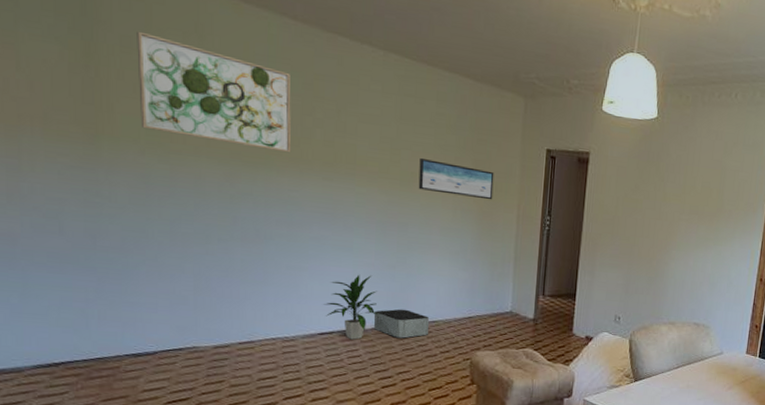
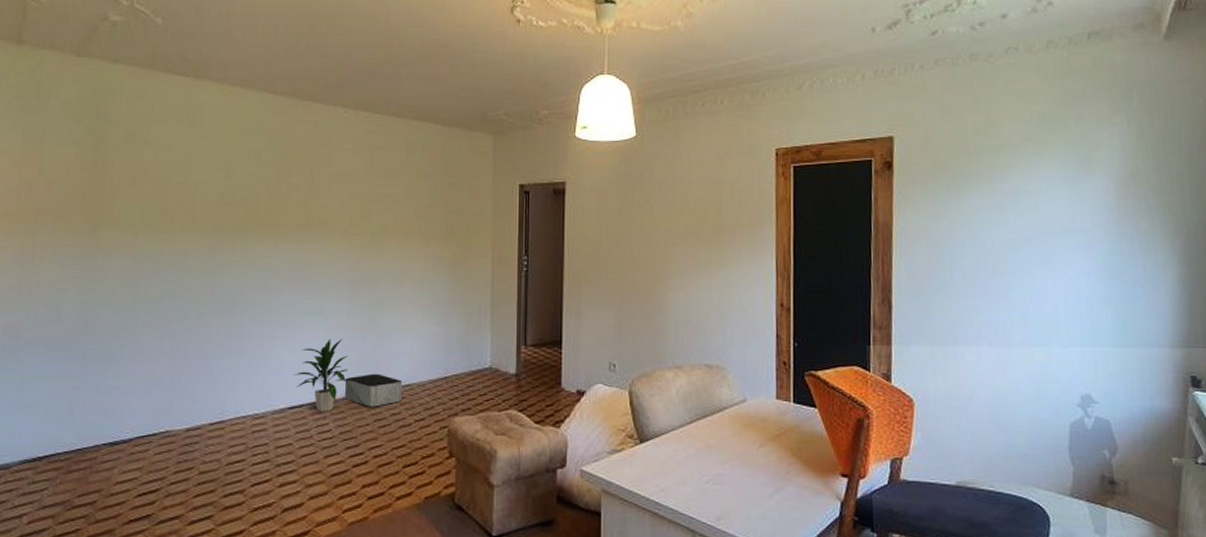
wall art: present [137,31,292,153] -> none [136,125,269,220]
wall art: present [418,157,494,200] -> none [389,209,466,245]

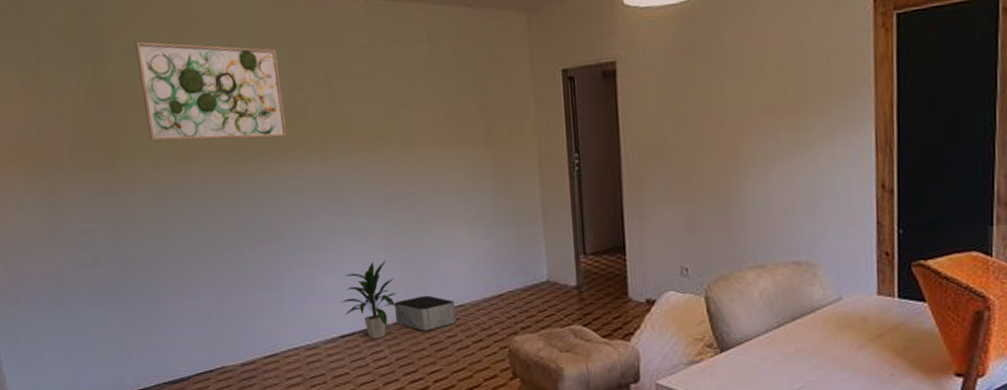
wall art: none [136,125,269,220] -> present [135,41,288,142]

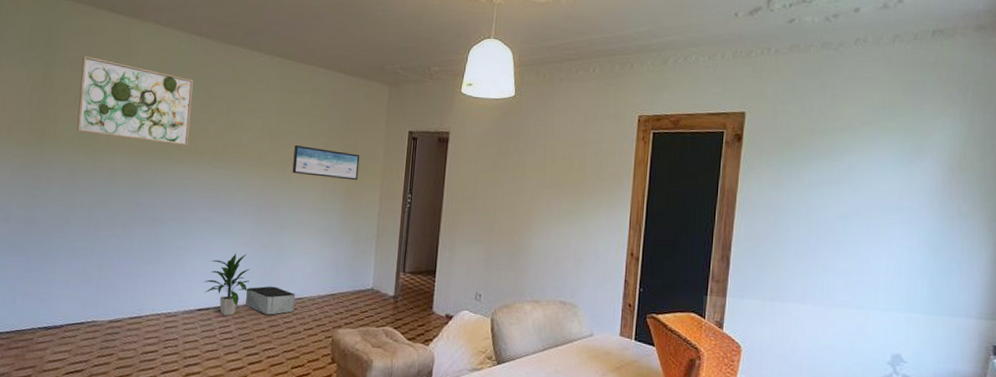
wall art: none [419,111,507,150] -> present [292,144,360,181]

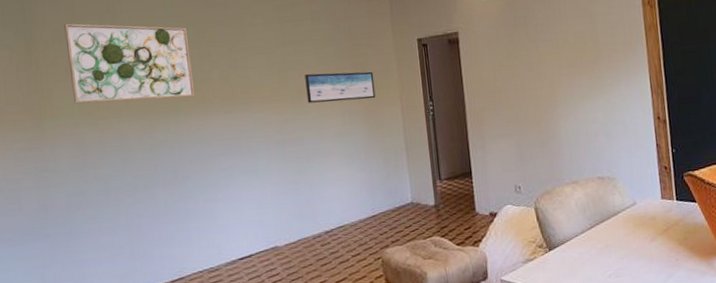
indoor plant: present [203,253,252,316] -> none [240,193,291,259]
storage bin: present [245,286,296,315] -> none [285,219,339,250]

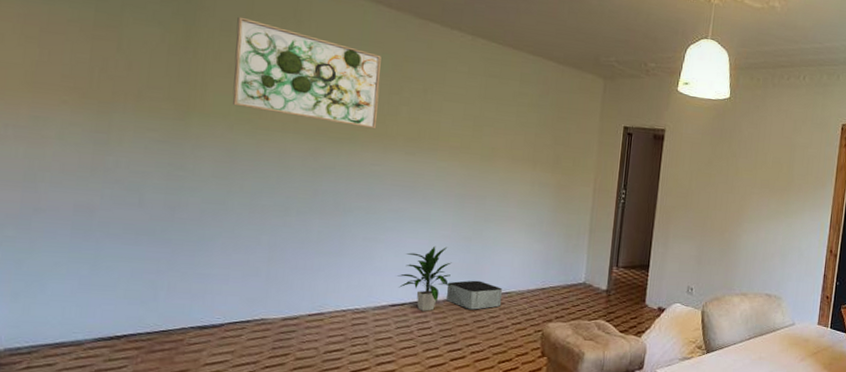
indoor plant: none [240,193,291,259] -> present [397,246,453,311]
storage bin: none [285,219,339,250] -> present [446,280,503,310]
wall art: present [305,71,376,104] -> none [498,134,573,174]

